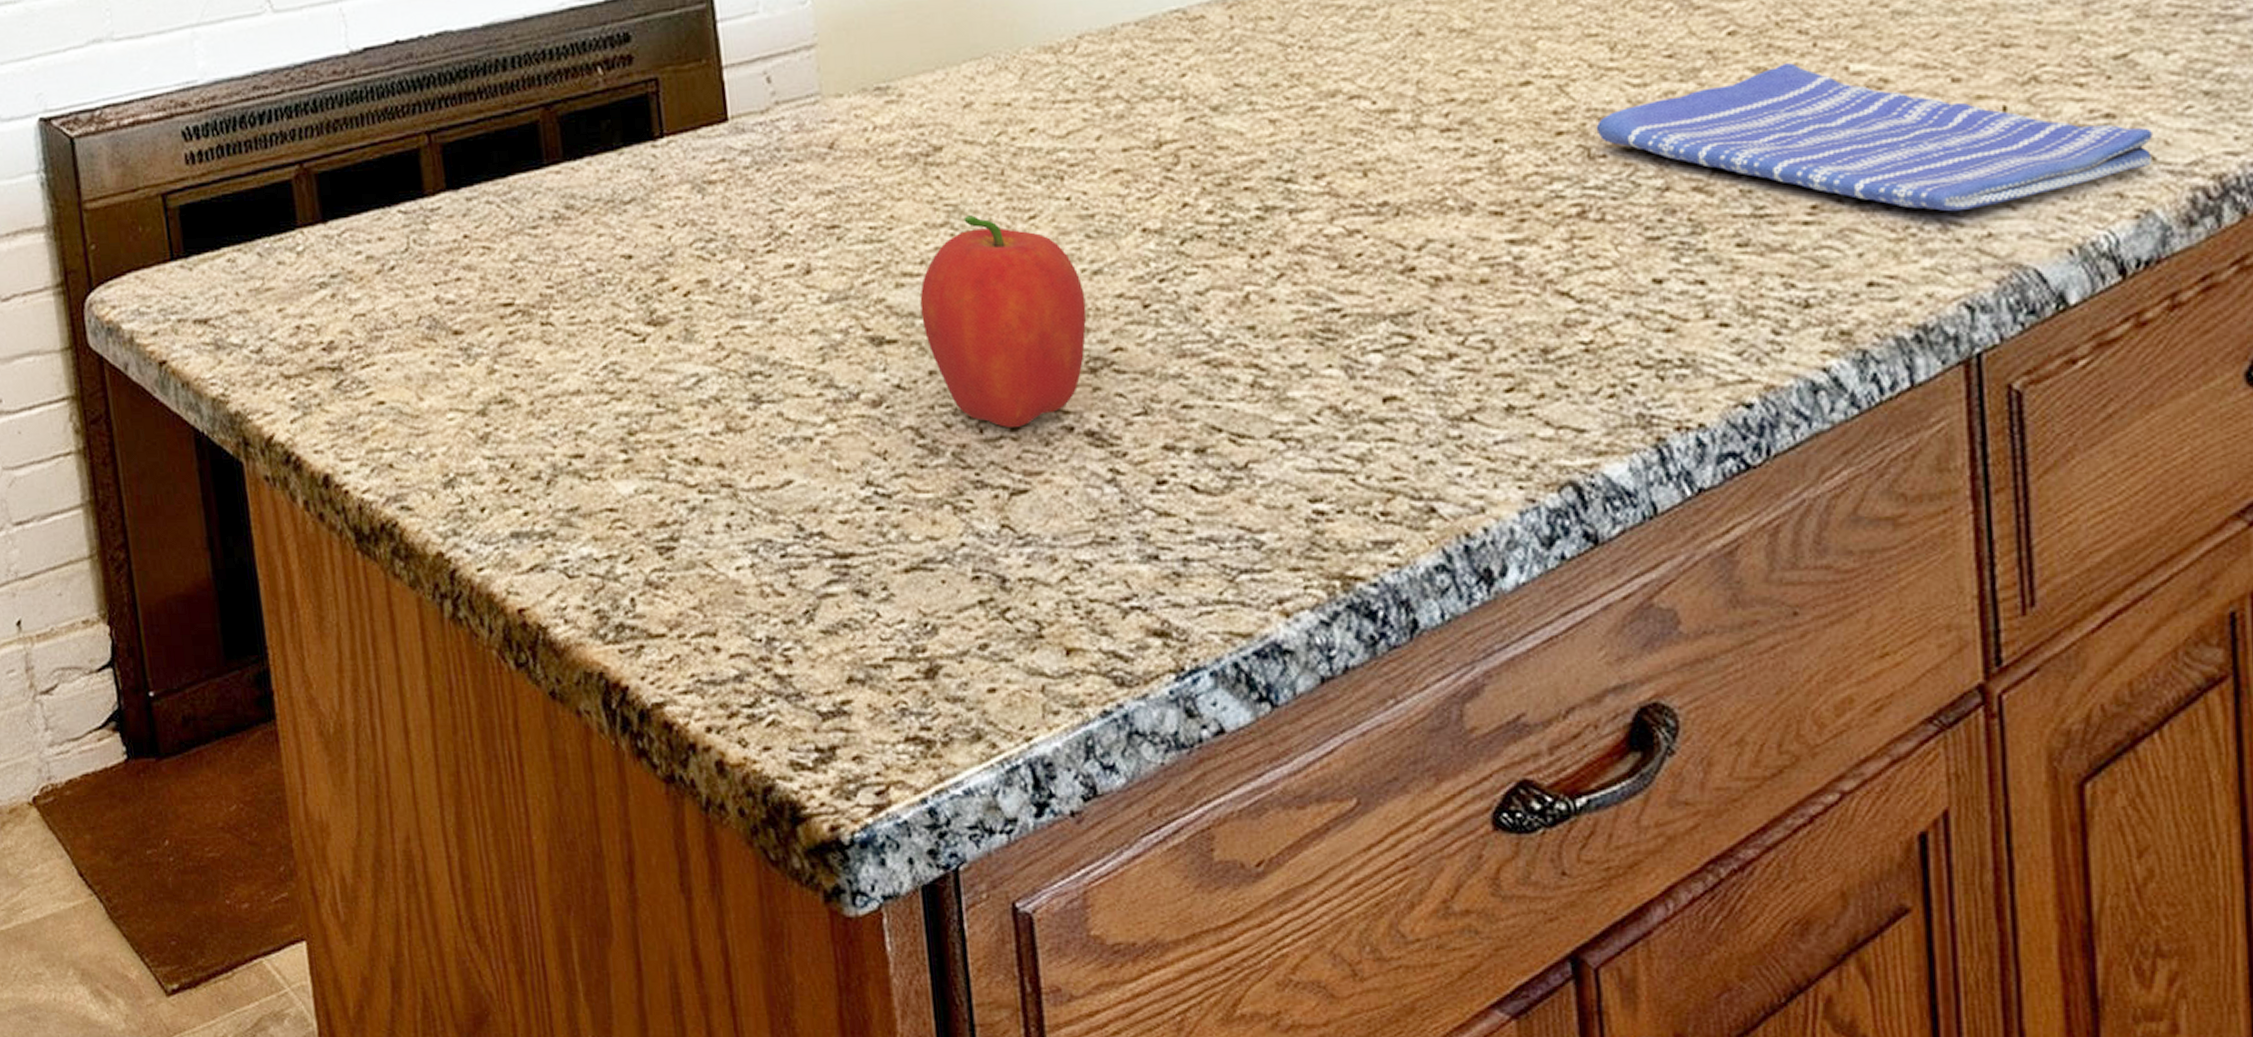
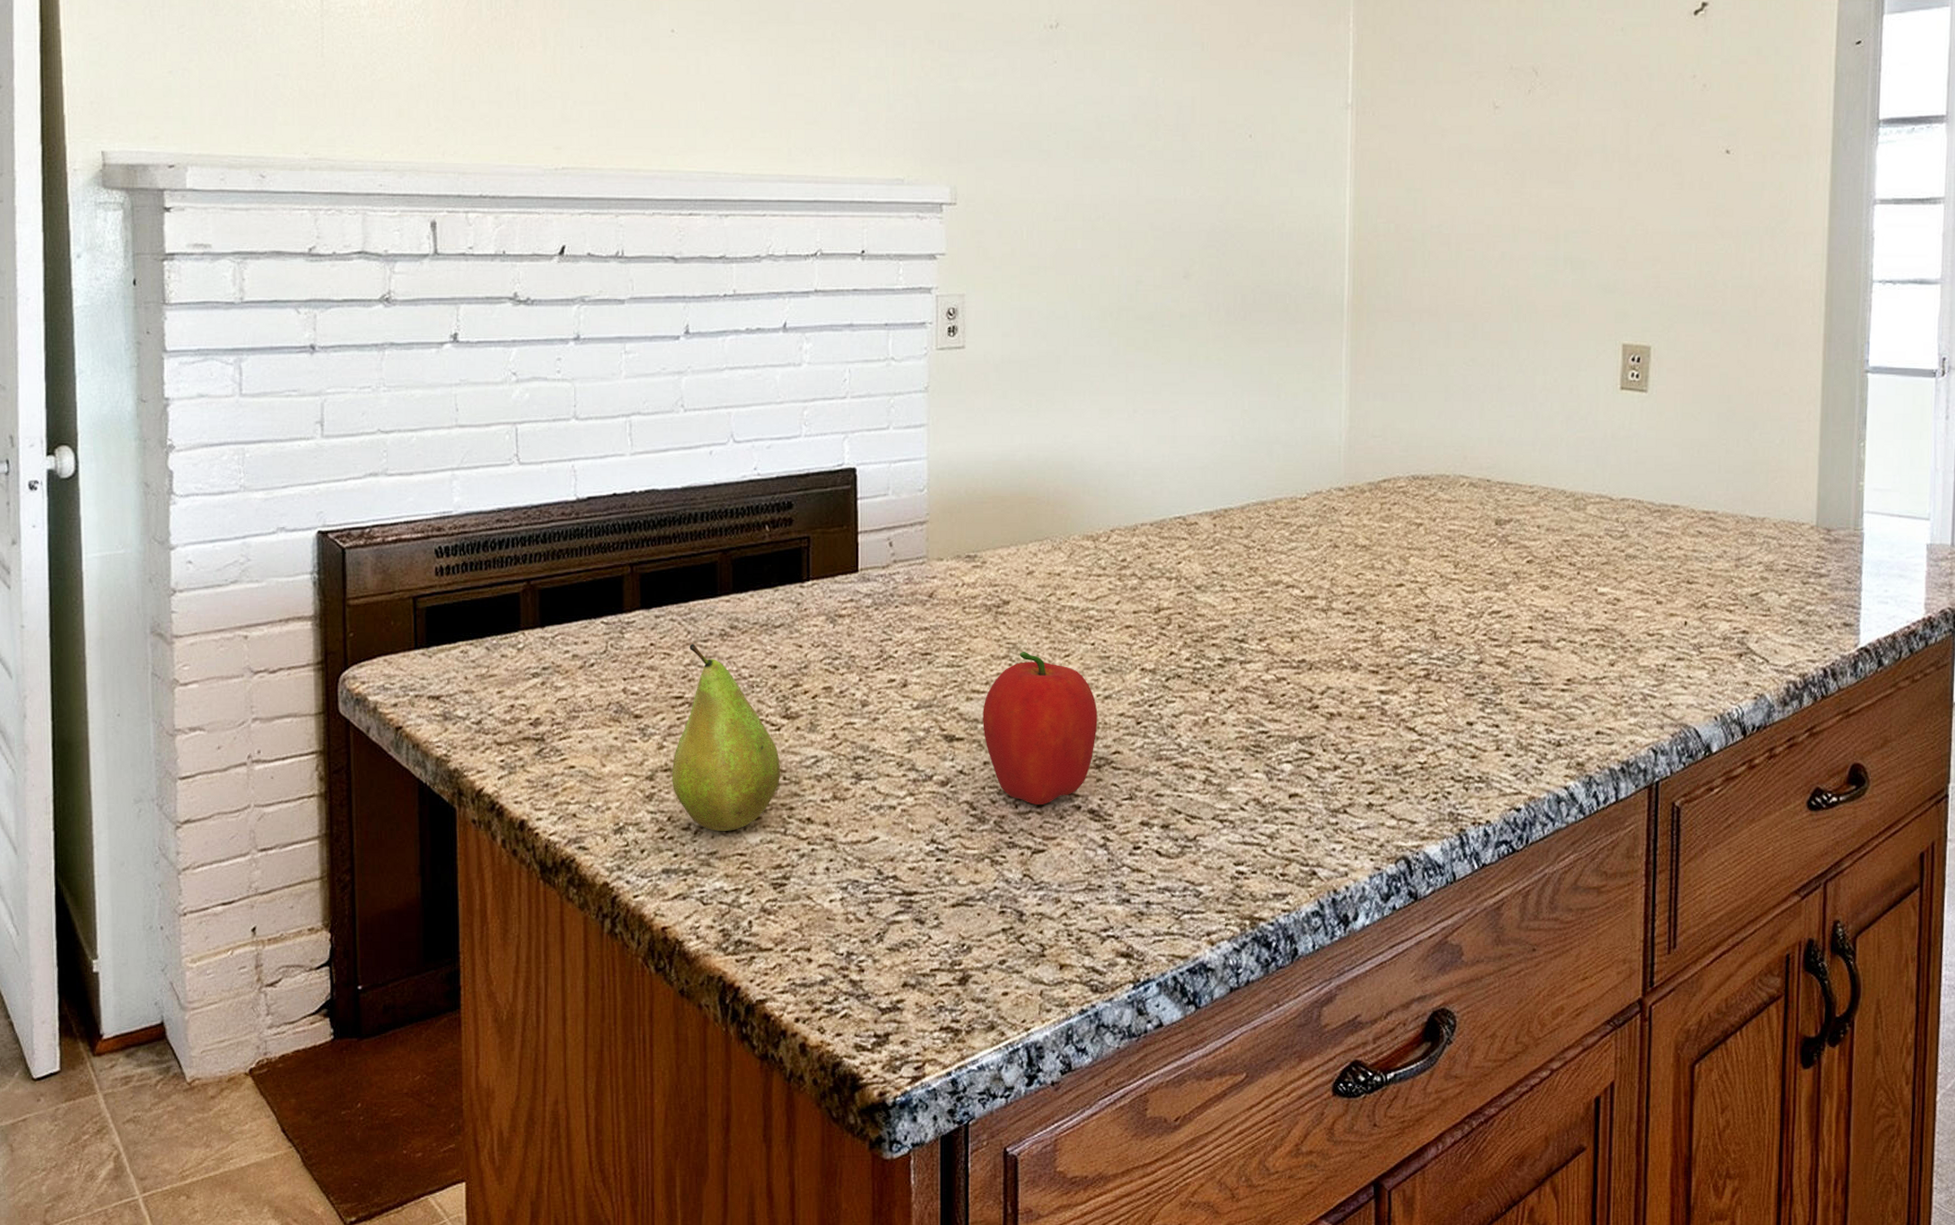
fruit: none [509,232,653,480] -> present [672,644,780,831]
dish towel: present [1596,63,2153,212] -> none [1441,584,1768,688]

